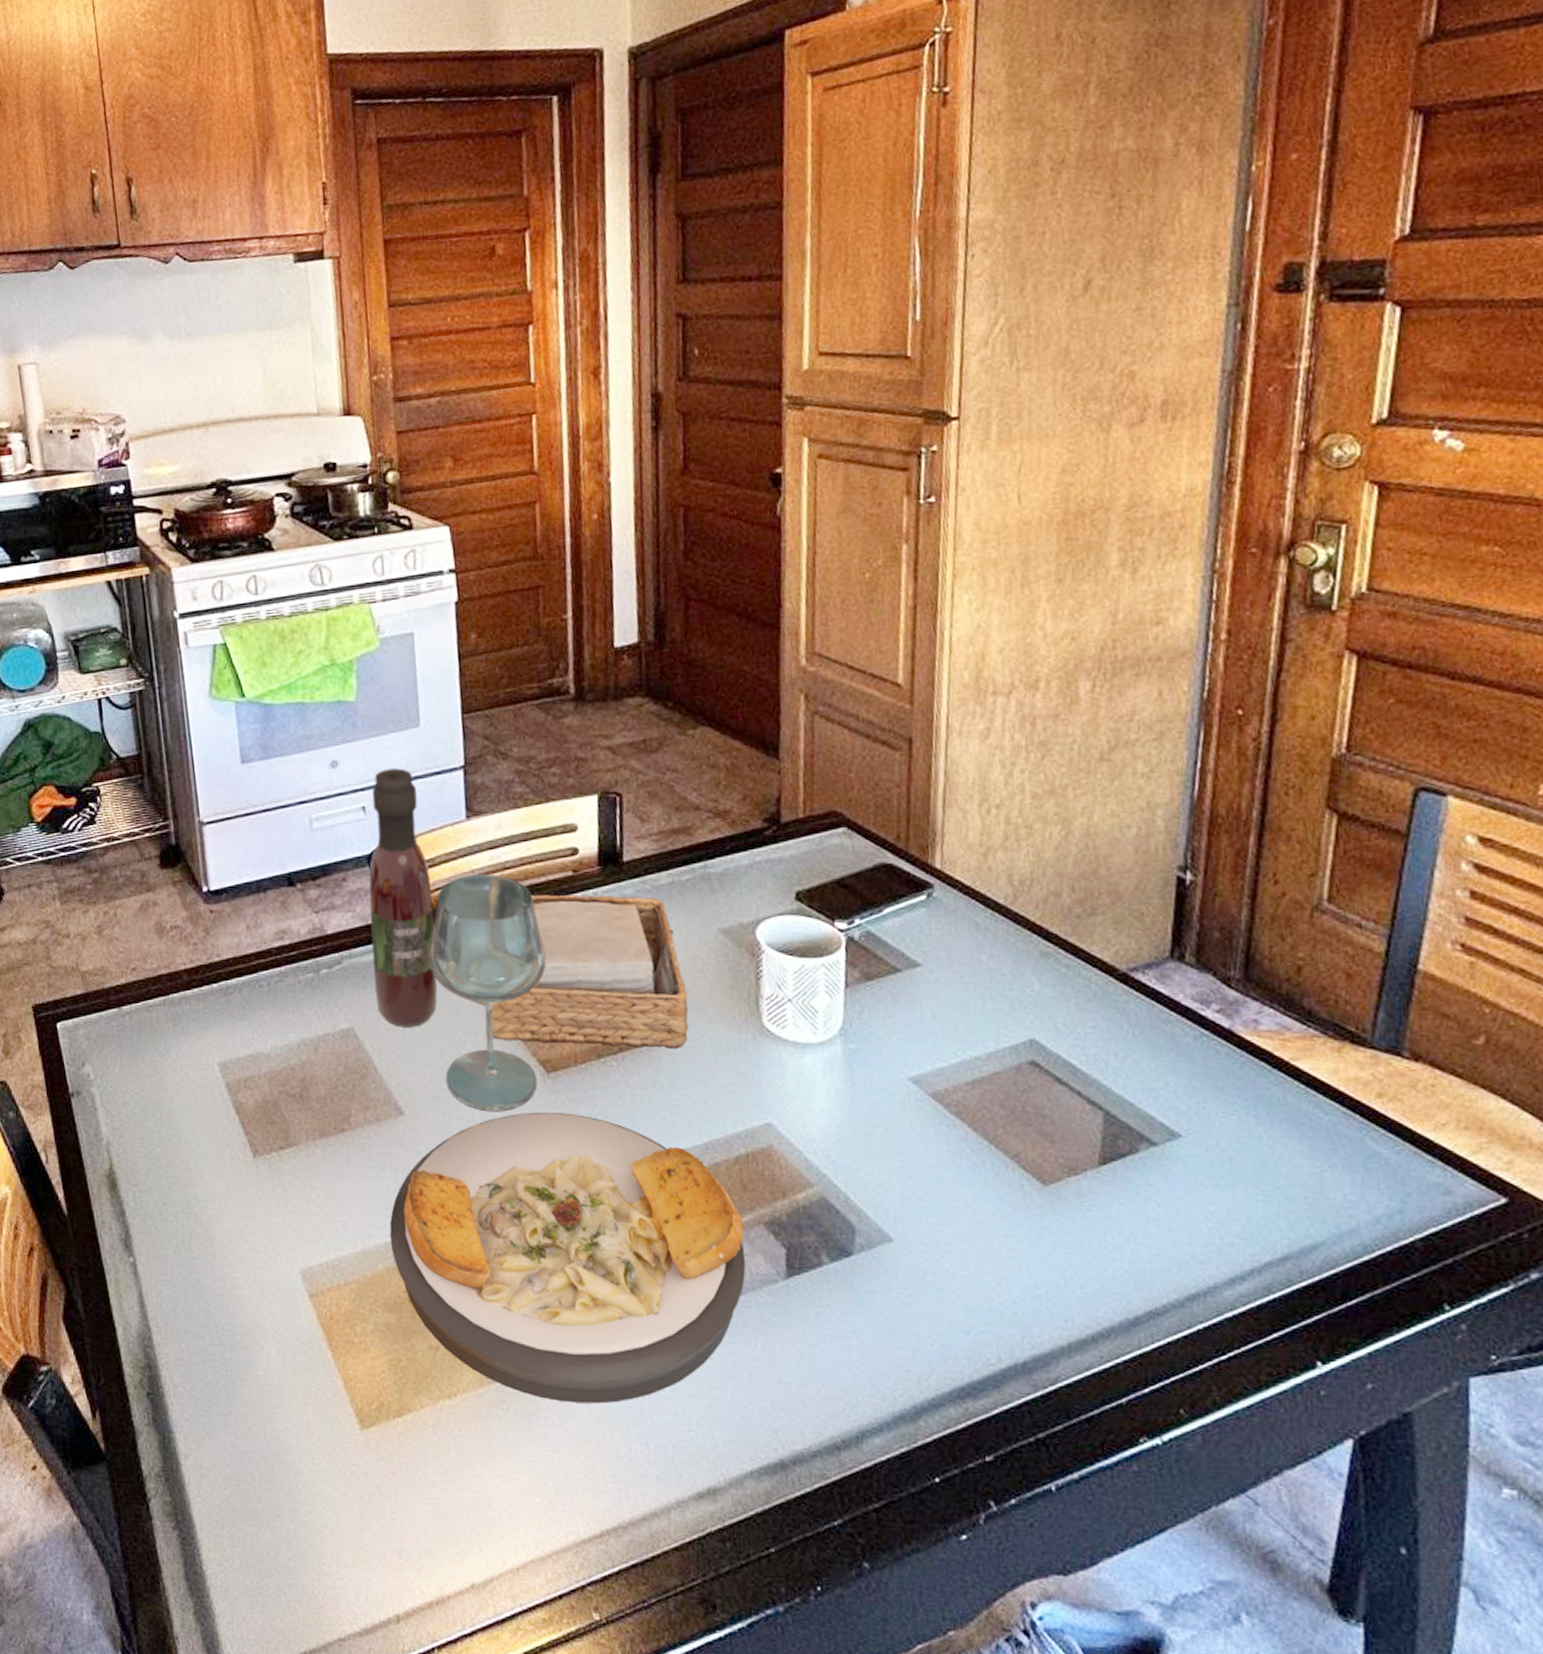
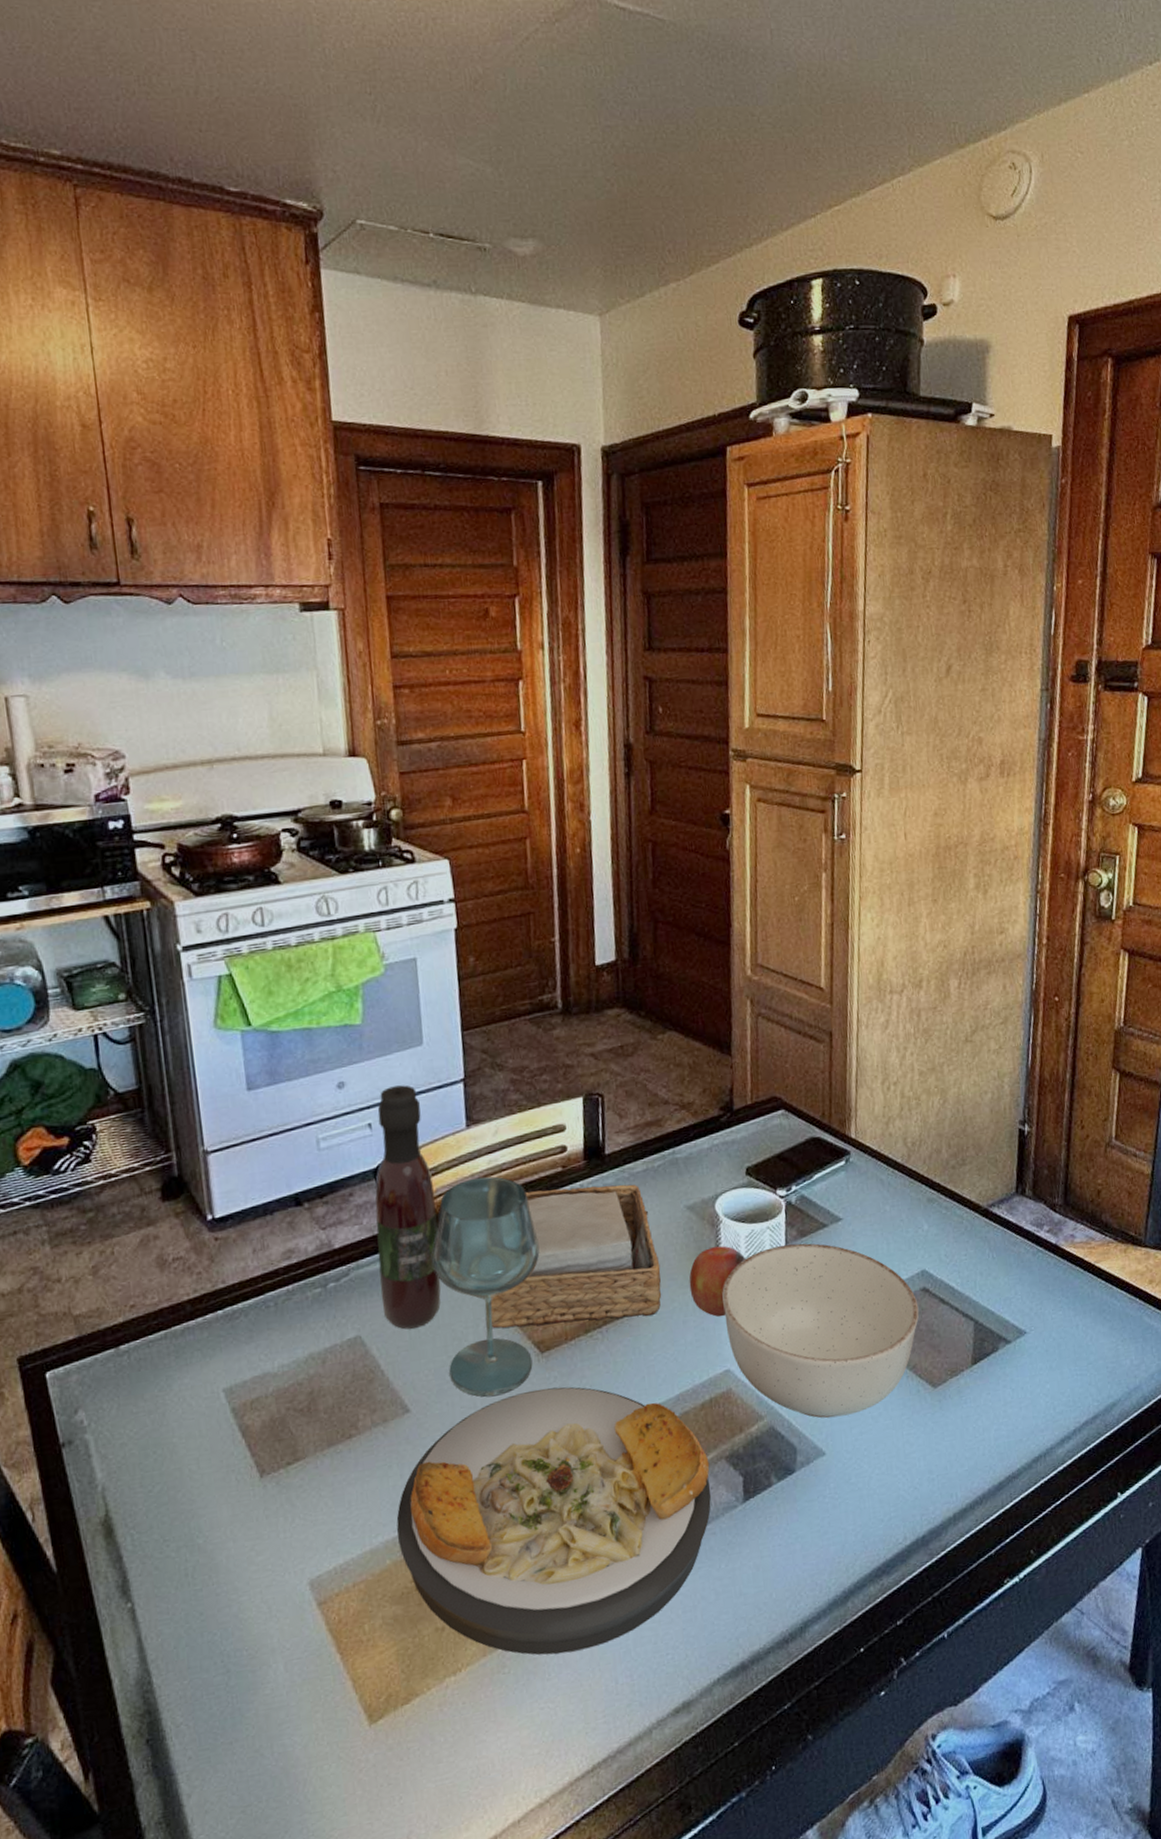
fruit: none [722,980,795,1062] -> present [689,1246,746,1317]
bowl: none [762,988,1025,1200] -> present [721,1243,920,1418]

